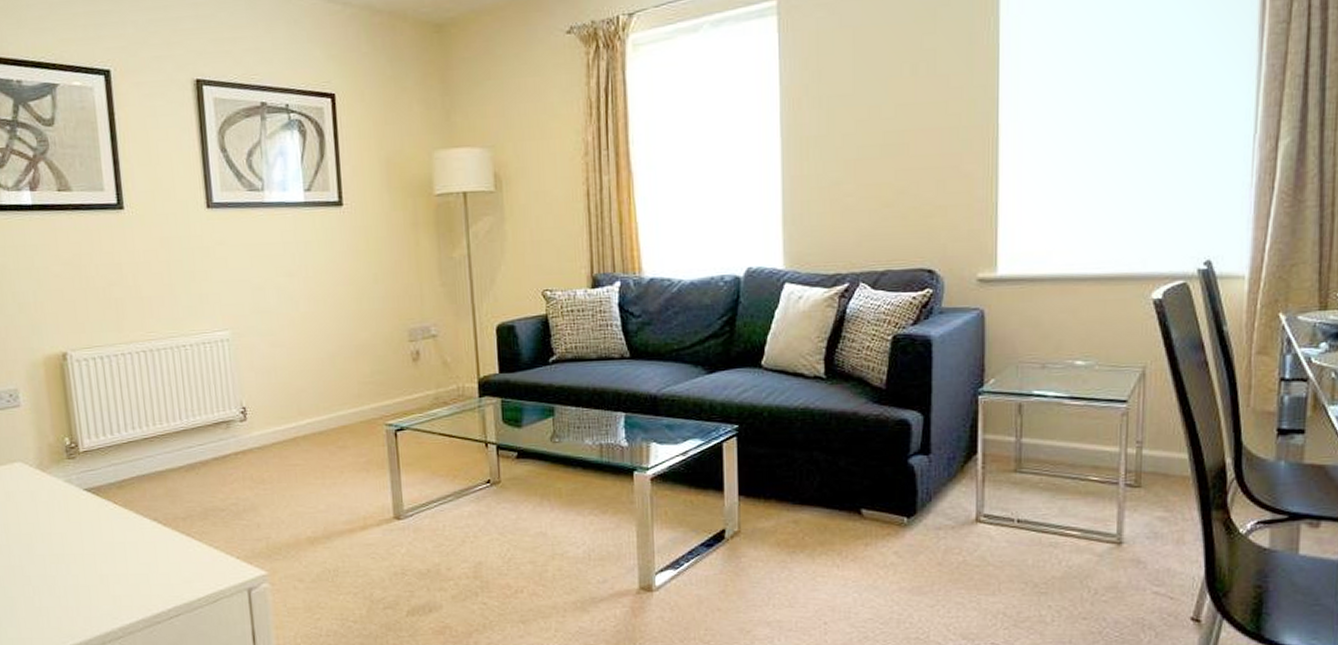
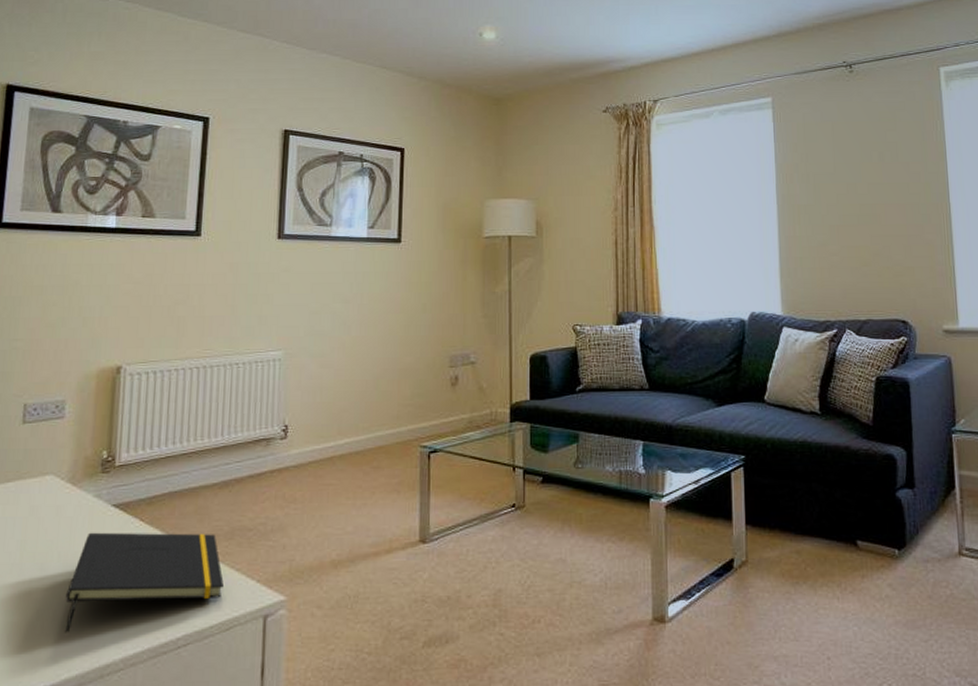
notepad: none [56,514,206,606] -> present [65,532,225,633]

